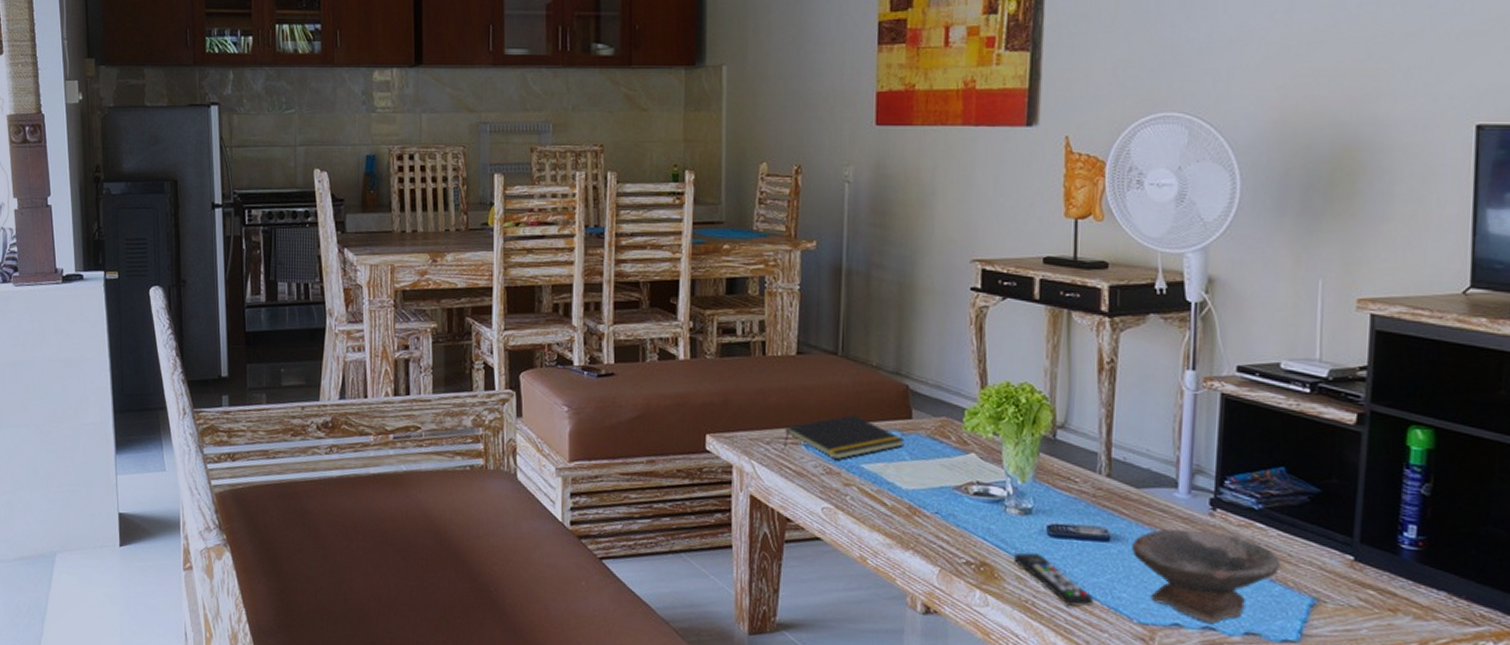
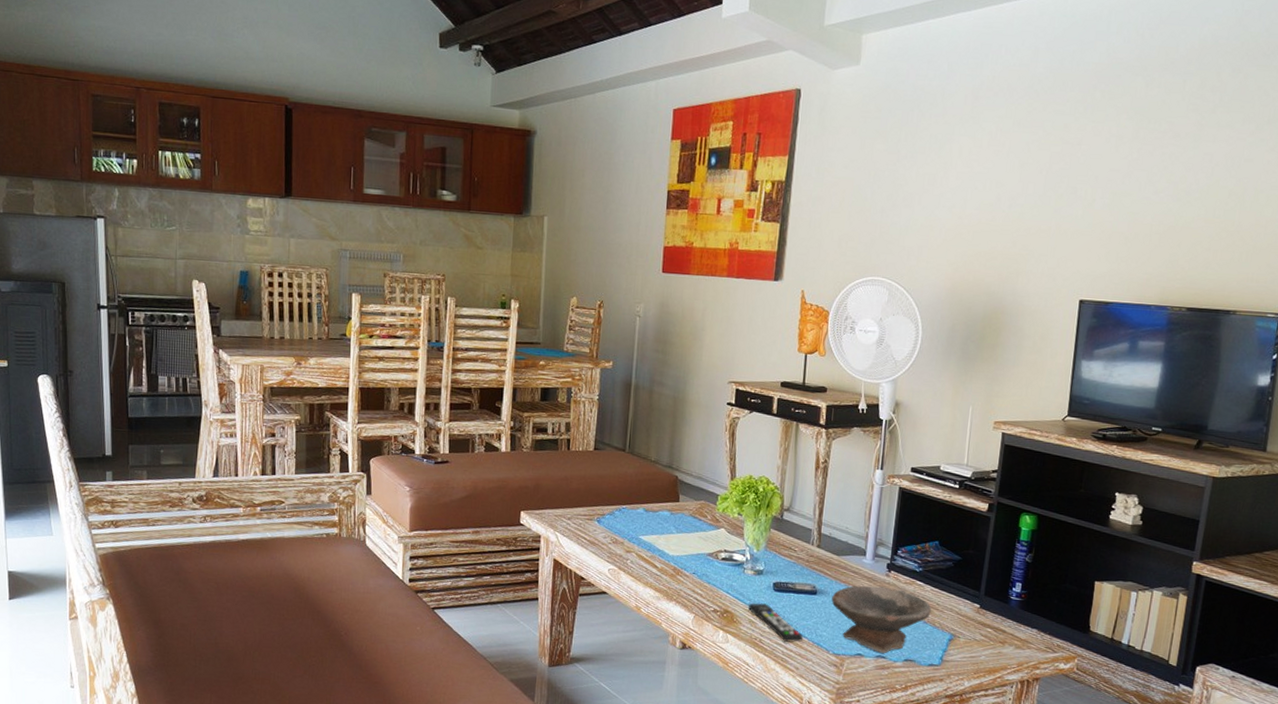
notepad: present [784,414,905,460] -> none [581,498,673,533]

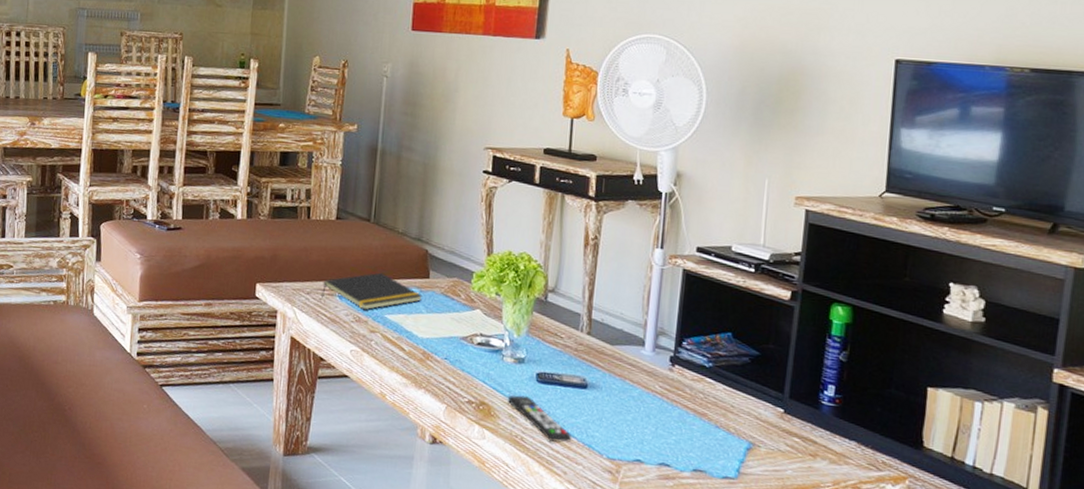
notepad: none [581,498,673,533] -> present [322,272,422,311]
bowl: present [831,585,931,654] -> none [605,380,725,462]

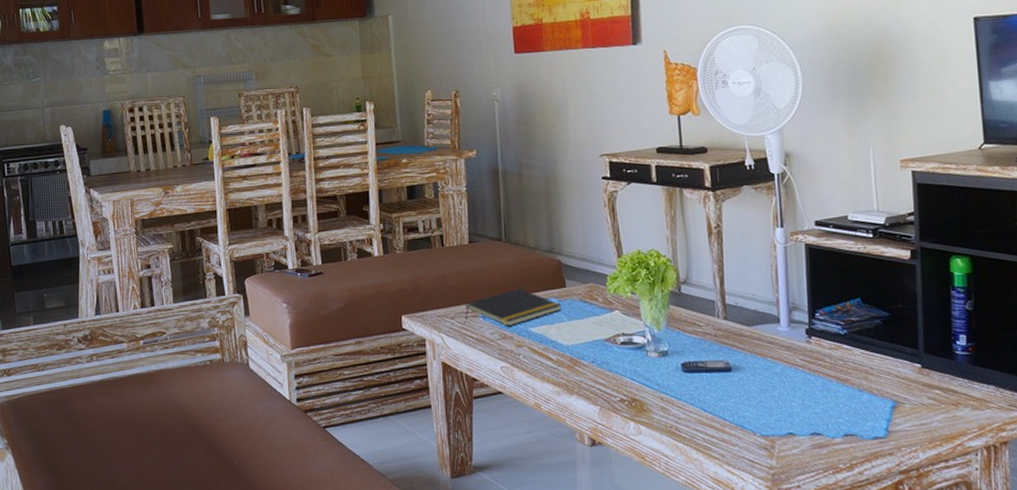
remote control: present [508,395,571,443] -> none [658,387,724,427]

